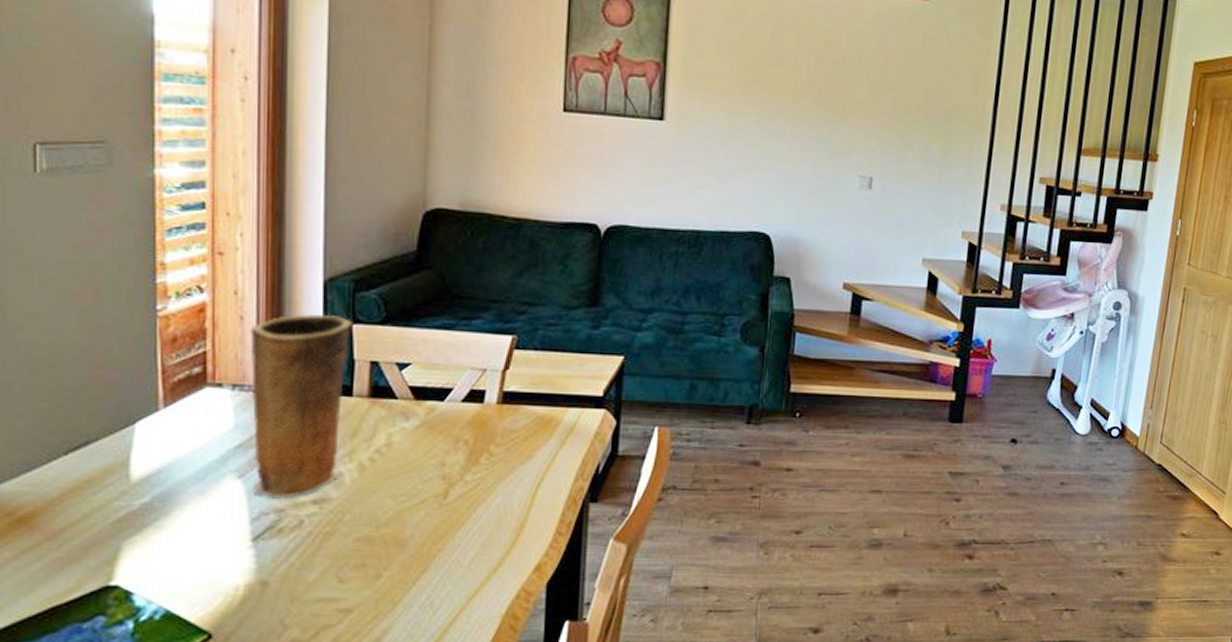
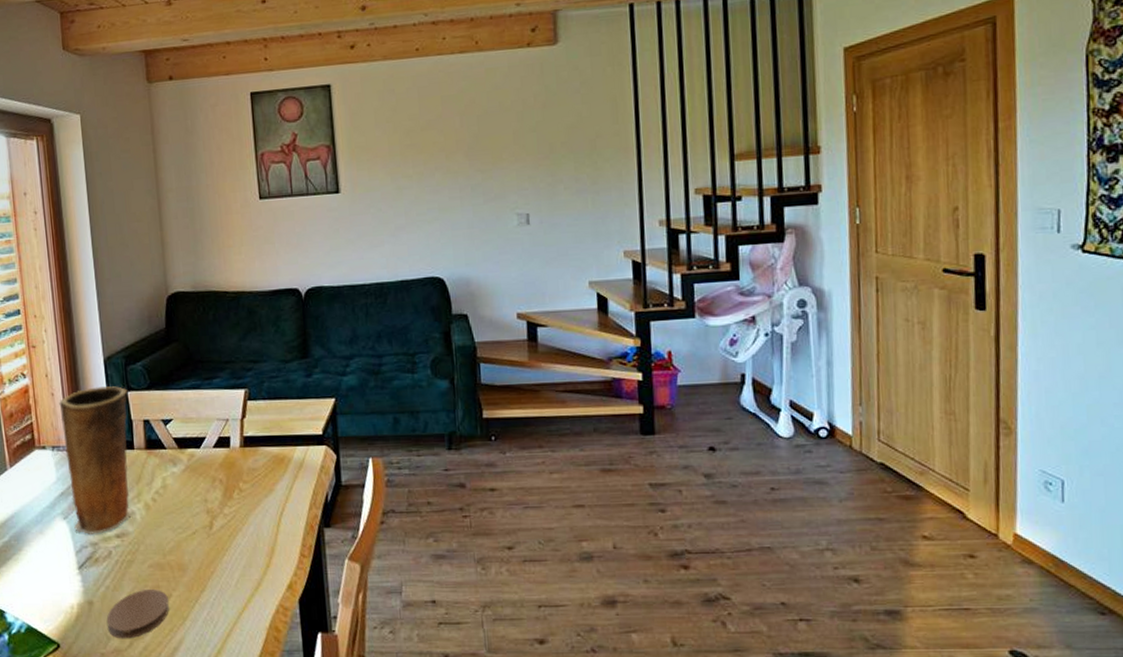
coaster: none [285,567,376,628] -> present [106,588,169,639]

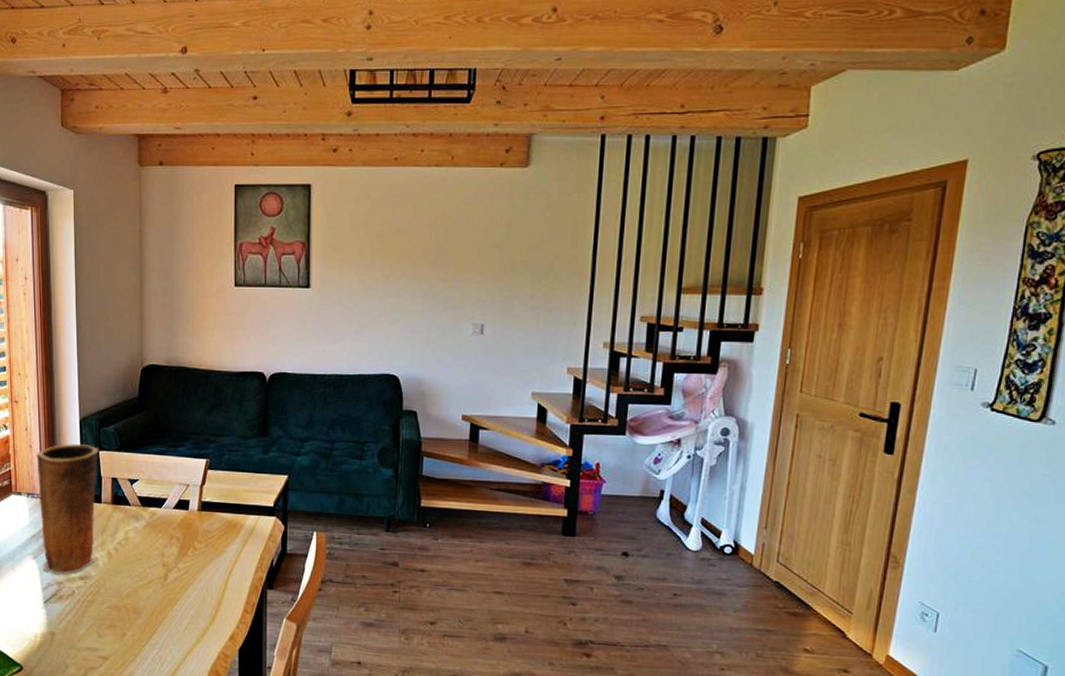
coaster: present [106,588,169,639] -> none [66,627,122,668]

